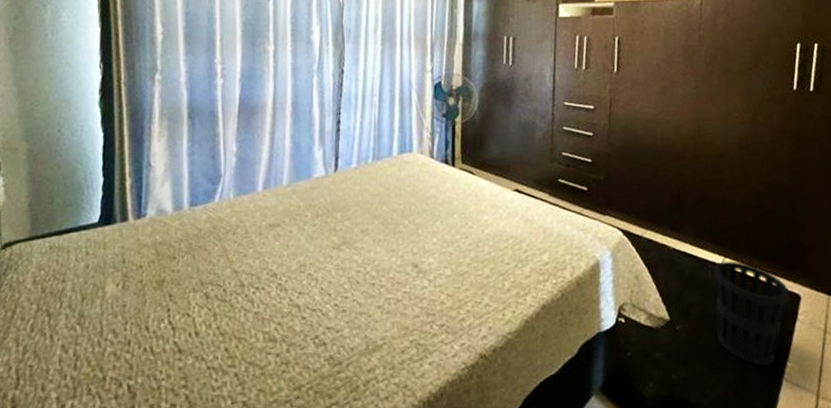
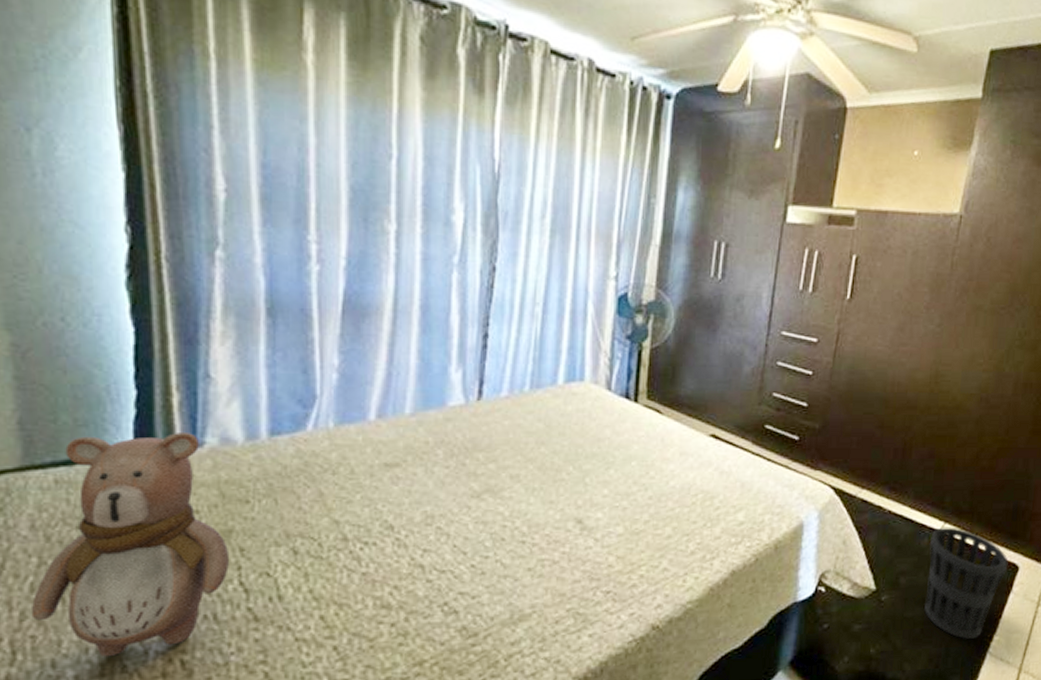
teddy bear: none [30,207,163,383] -> present [31,433,230,657]

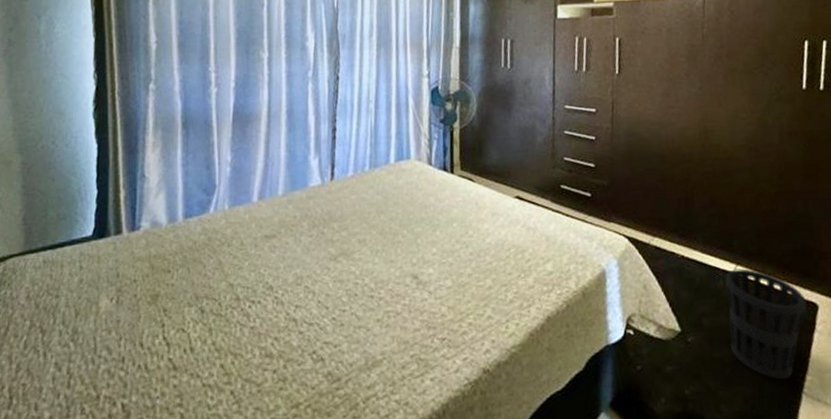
teddy bear: present [31,433,230,657] -> none [23,220,157,401]

